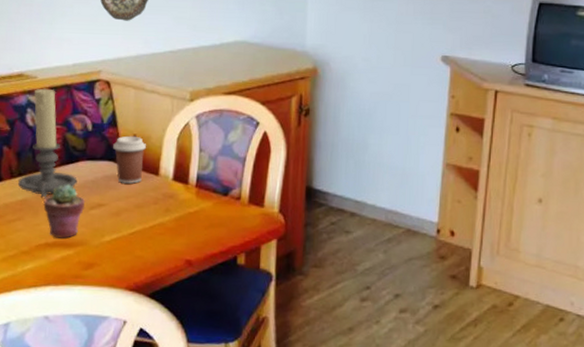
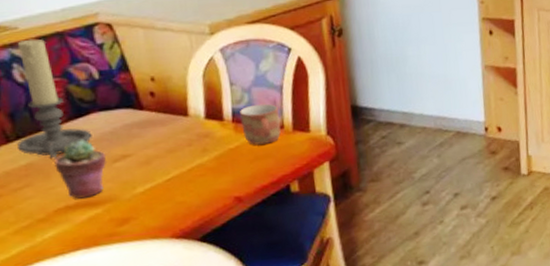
coffee cup: present [113,135,147,184] -> none [128,78,169,130]
mug: none [203,173,238,213] -> present [240,103,281,145]

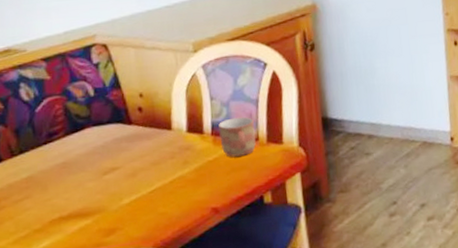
candle holder: present [17,38,92,160] -> none [20,60,86,173]
potted succulent: present [54,140,107,199] -> none [51,153,98,210]

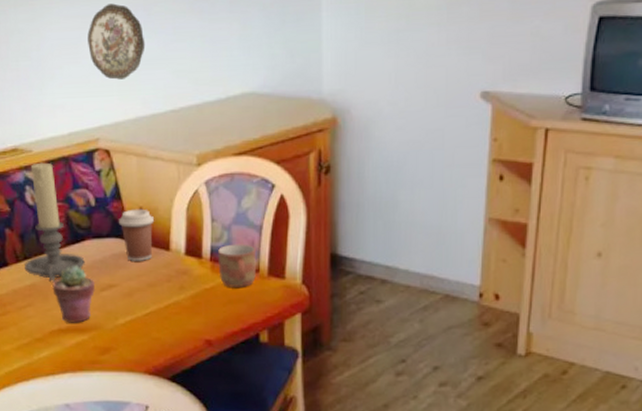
candle holder: none [20,60,86,173] -> present [25,162,85,283]
potted succulent: none [51,153,98,210] -> present [52,266,96,323]
coffee cup: none [119,94,156,144] -> present [119,208,155,261]

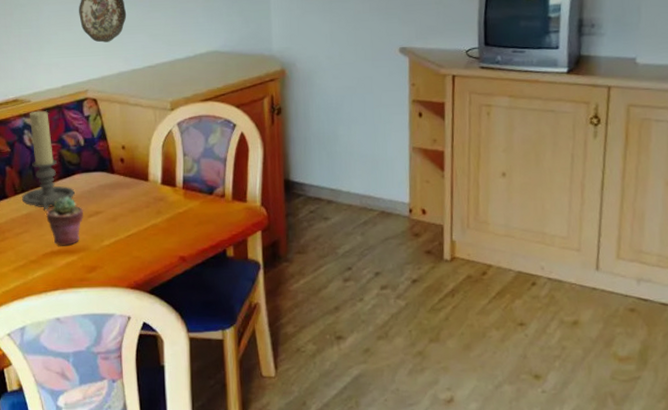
coffee cup: present [119,208,155,261] -> none [105,146,135,191]
mug: present [218,244,256,287] -> none [189,173,222,211]

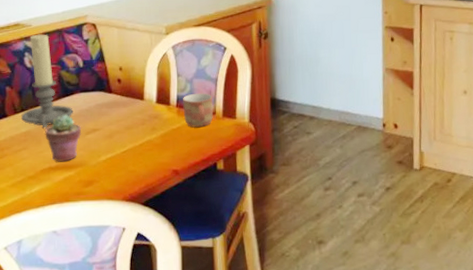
mug: none [189,173,222,211] -> present [183,93,213,127]

